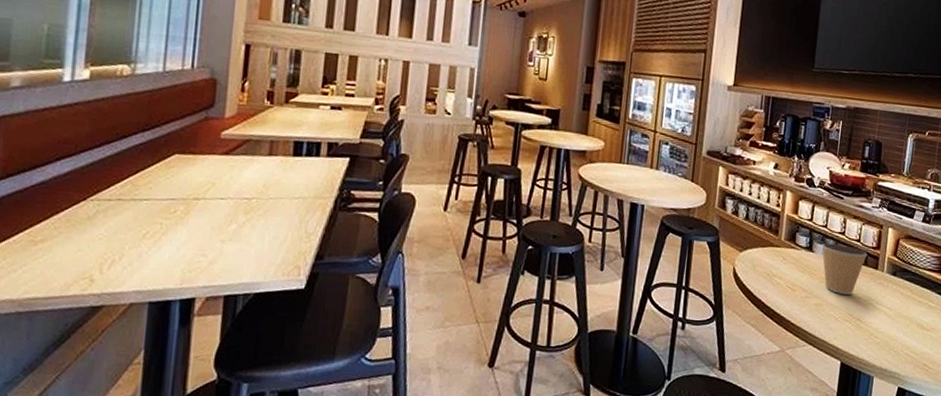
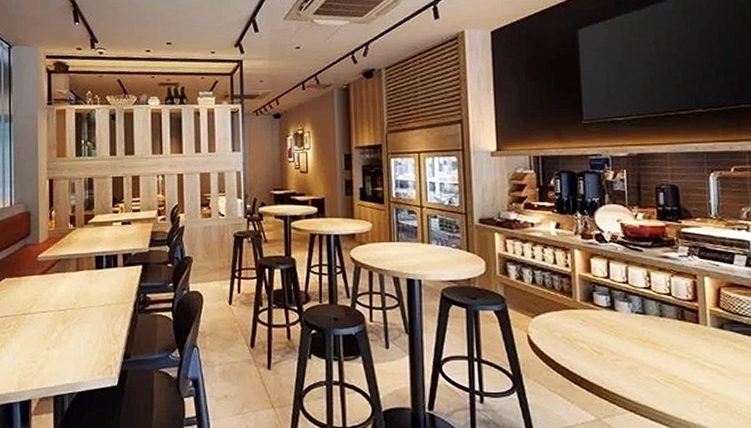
coffee cup: present [822,243,868,296] -> none [626,299,683,355]

